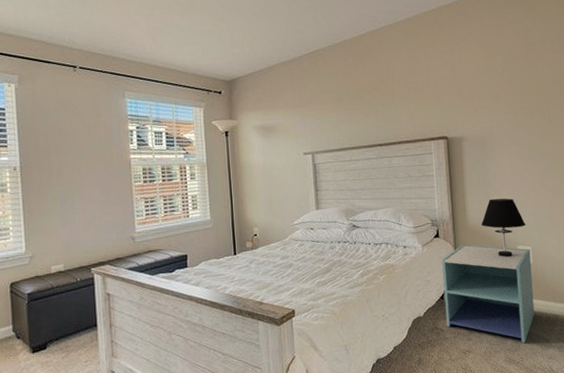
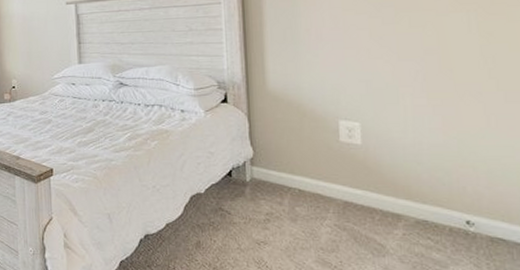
nightstand: present [442,244,535,343] -> none [230,114,363,243]
table lamp: present [480,198,526,258] -> none [285,59,353,134]

